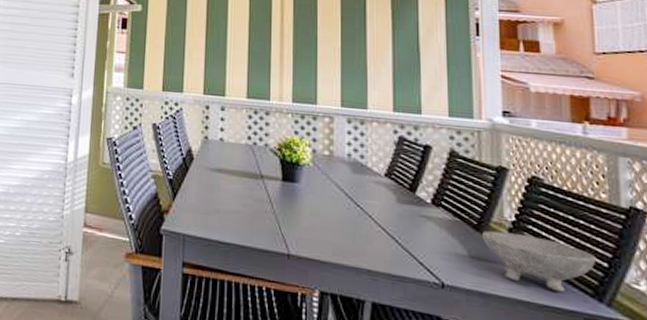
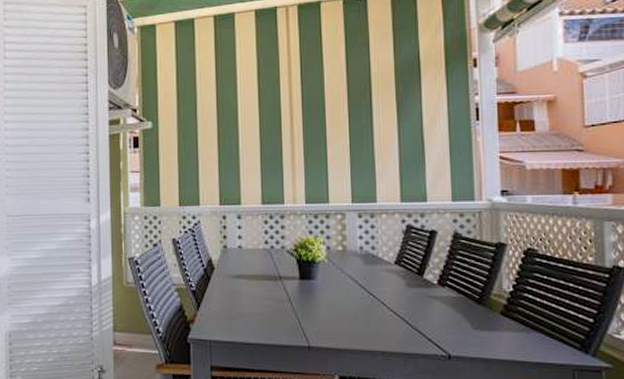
bowl: present [483,230,597,292] -> none [484,301,584,349]

